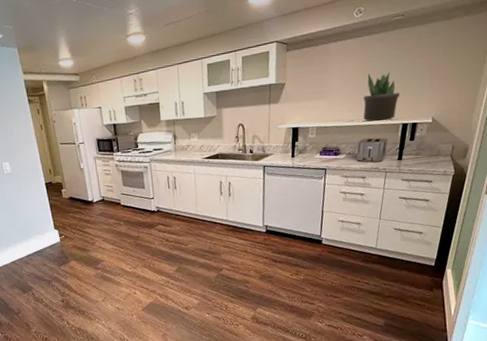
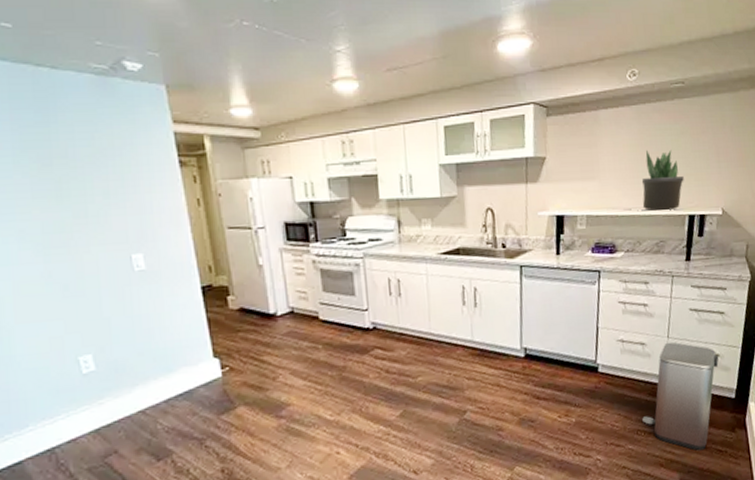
toaster: present [356,137,389,163] -> none [636,231,674,264]
pedal bin: none [356,222,423,304] -> present [642,341,719,451]

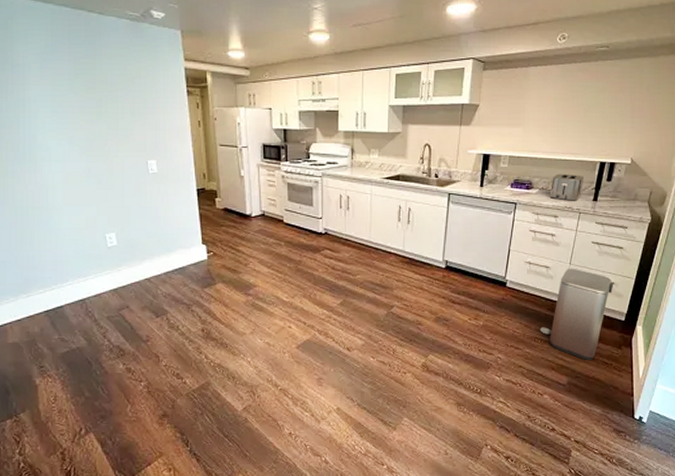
toaster: none [636,231,674,264] -> present [549,173,585,201]
planter: present [641,149,684,211] -> none [559,104,599,157]

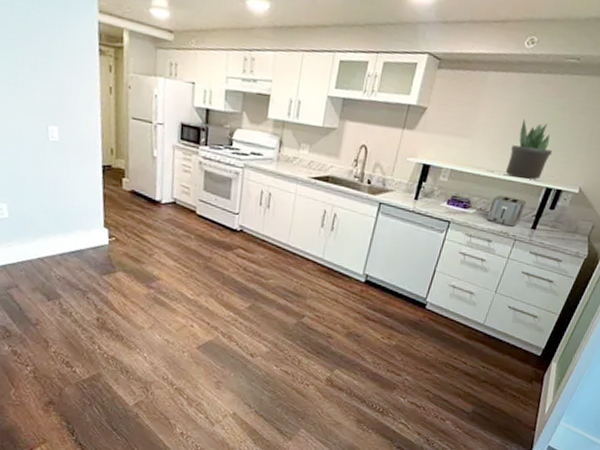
pedal bin: present [540,268,614,361] -> none [453,296,537,392]
planter: none [559,104,599,157] -> present [505,119,552,181]

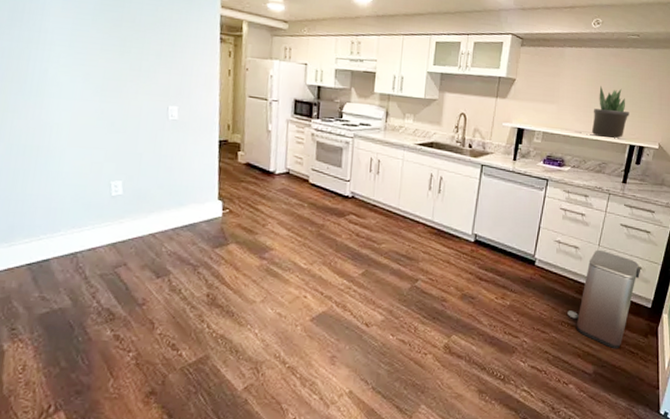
pedal bin: none [453,296,537,392] -> present [567,249,641,349]
toaster: present [486,195,527,227] -> none [580,153,615,182]

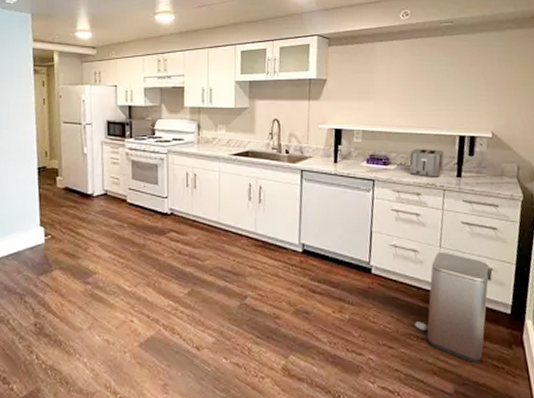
toaster: none [580,153,615,182] -> present [409,148,445,177]
planter: present [591,86,629,139] -> none [413,78,454,131]

